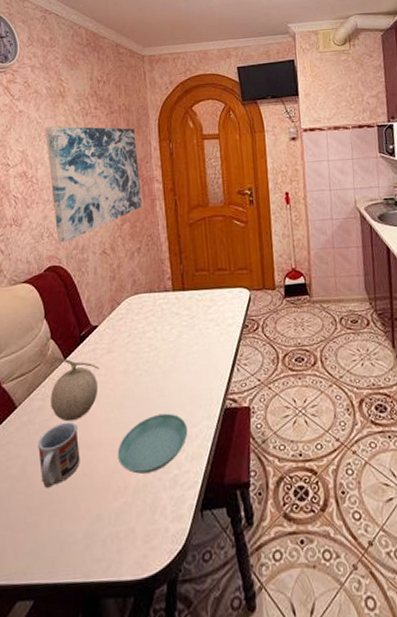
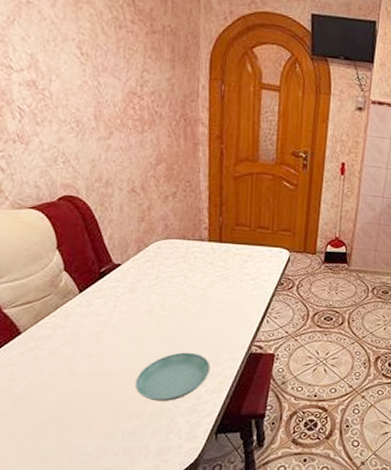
cup: present [38,421,80,488] -> none [46,351,94,407]
wall art: present [45,126,142,243] -> none [62,31,183,173]
fruit: present [51,356,99,422] -> none [62,288,120,351]

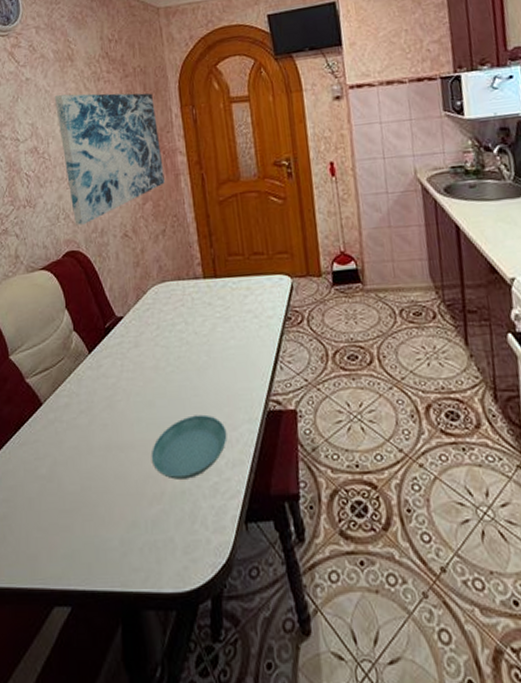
wall art: none [62,31,183,173] -> present [54,93,165,226]

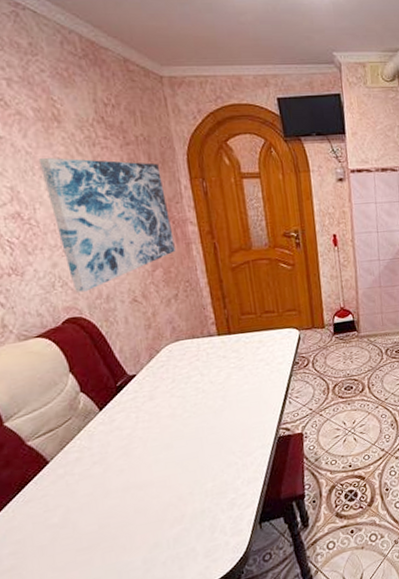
saucer: present [151,414,227,480] -> none [170,447,243,503]

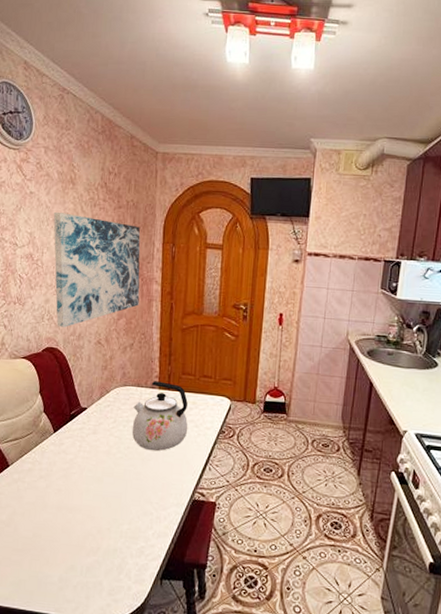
kettle: none [192,326,260,401] -> present [132,381,188,452]

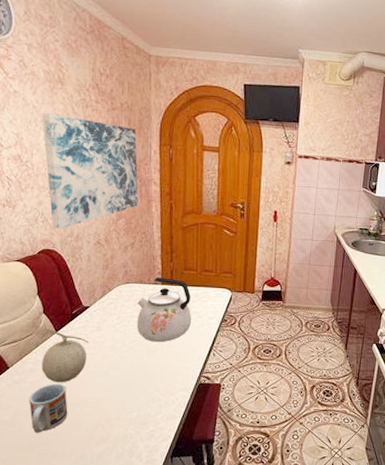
cup: none [25,485,61,536] -> present [29,383,68,433]
fruit: none [39,428,85,486] -> present [42,328,89,383]

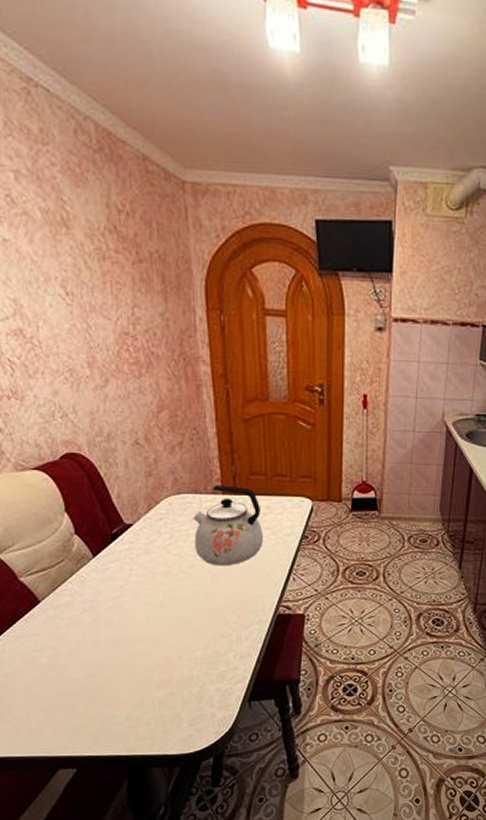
cup: present [29,383,68,433] -> none [69,618,119,677]
wall art: present [41,113,139,229] -> none [44,269,184,426]
fruit: present [42,328,89,383] -> none [80,552,136,618]

